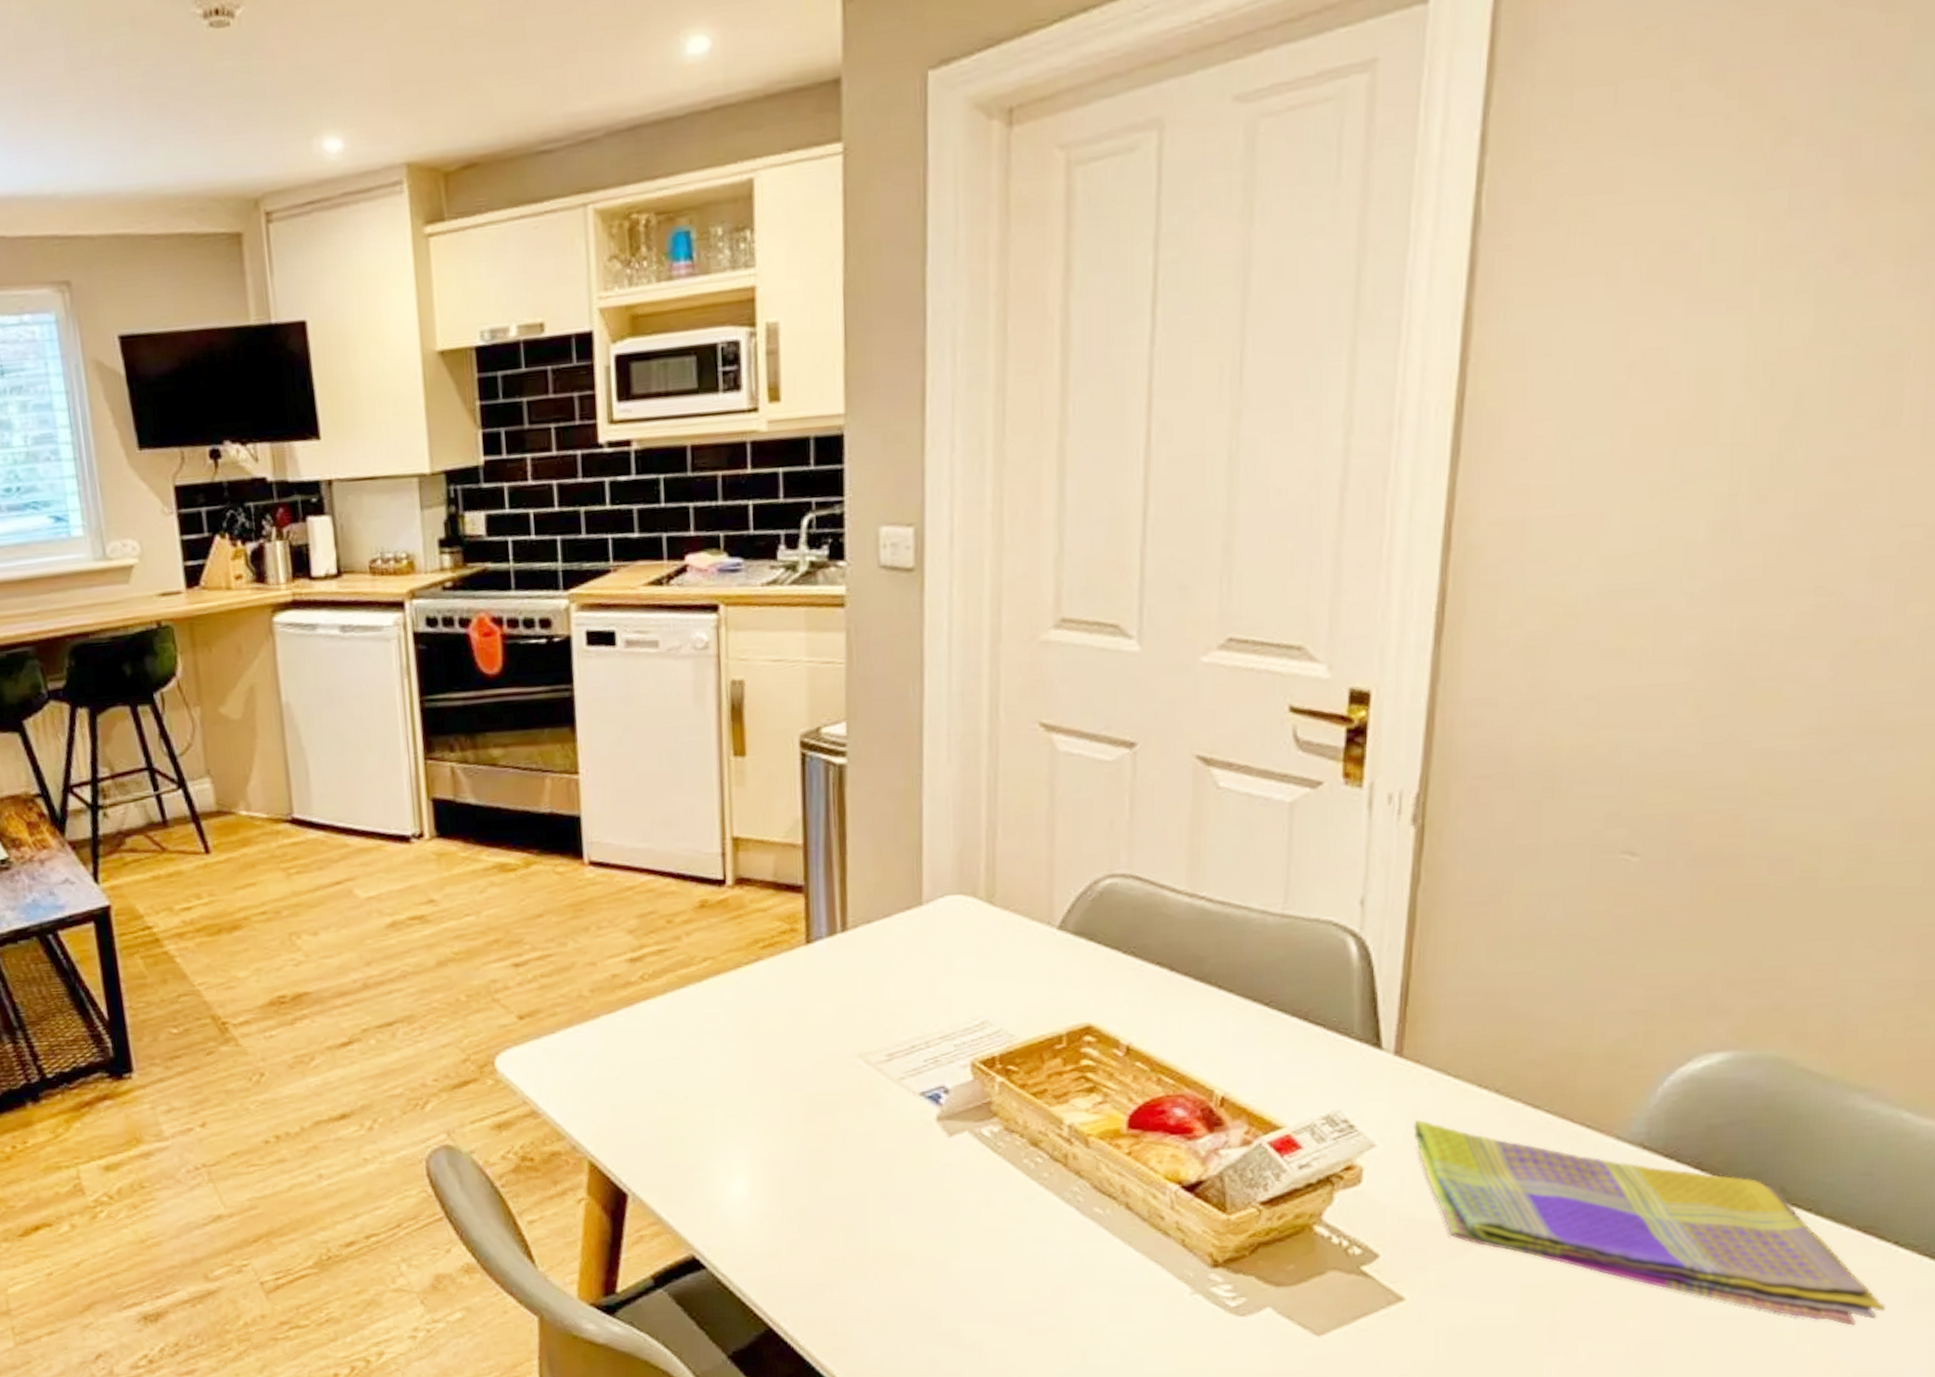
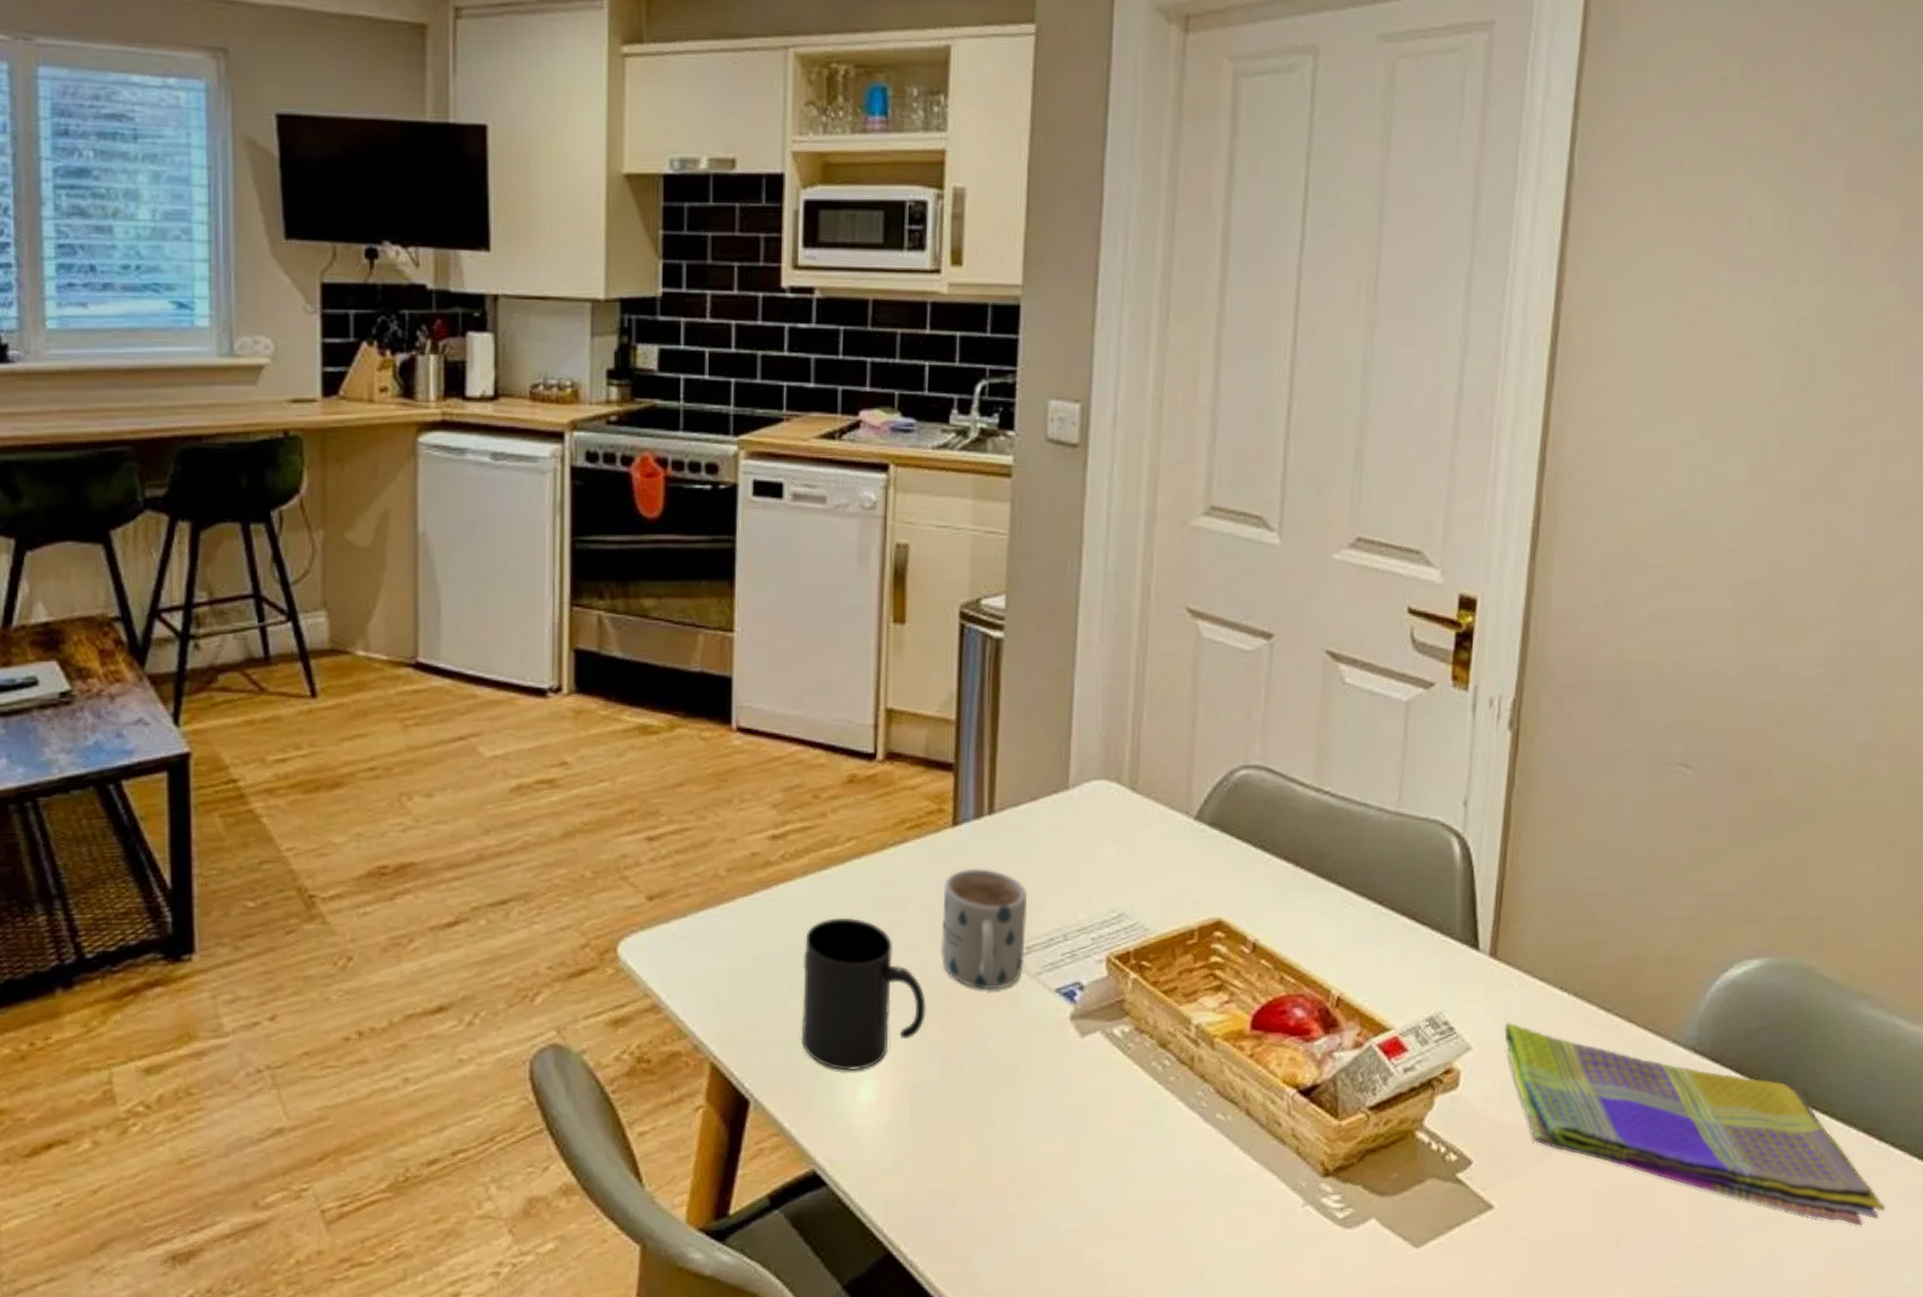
mug: none [668,1030,791,1168] -> present [801,917,926,1071]
mug: none [800,982,887,1094] -> present [940,868,1028,990]

